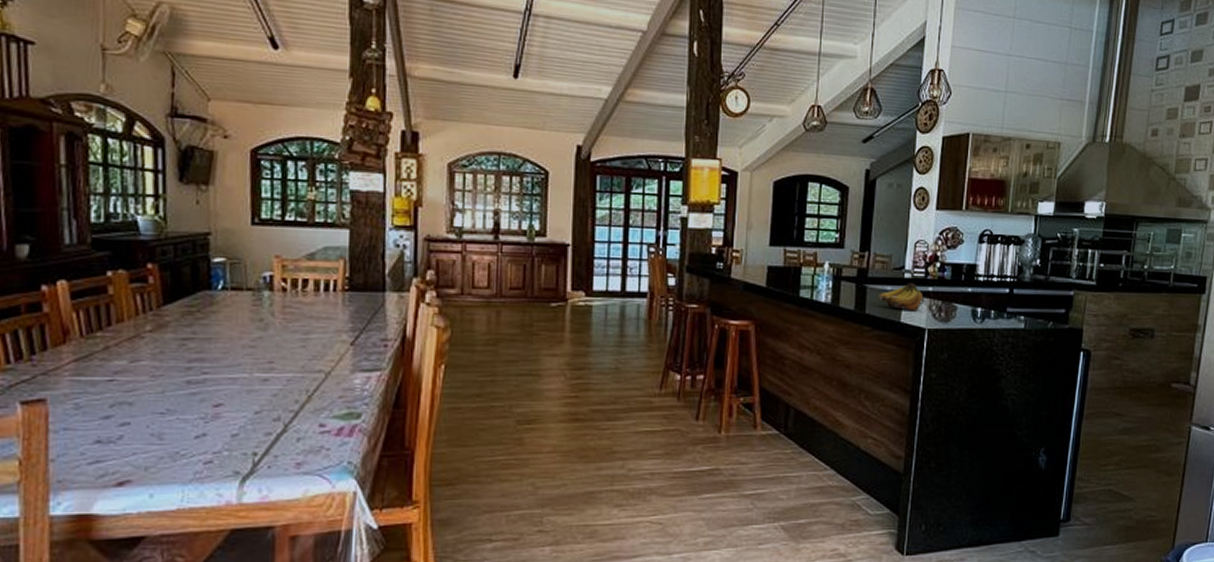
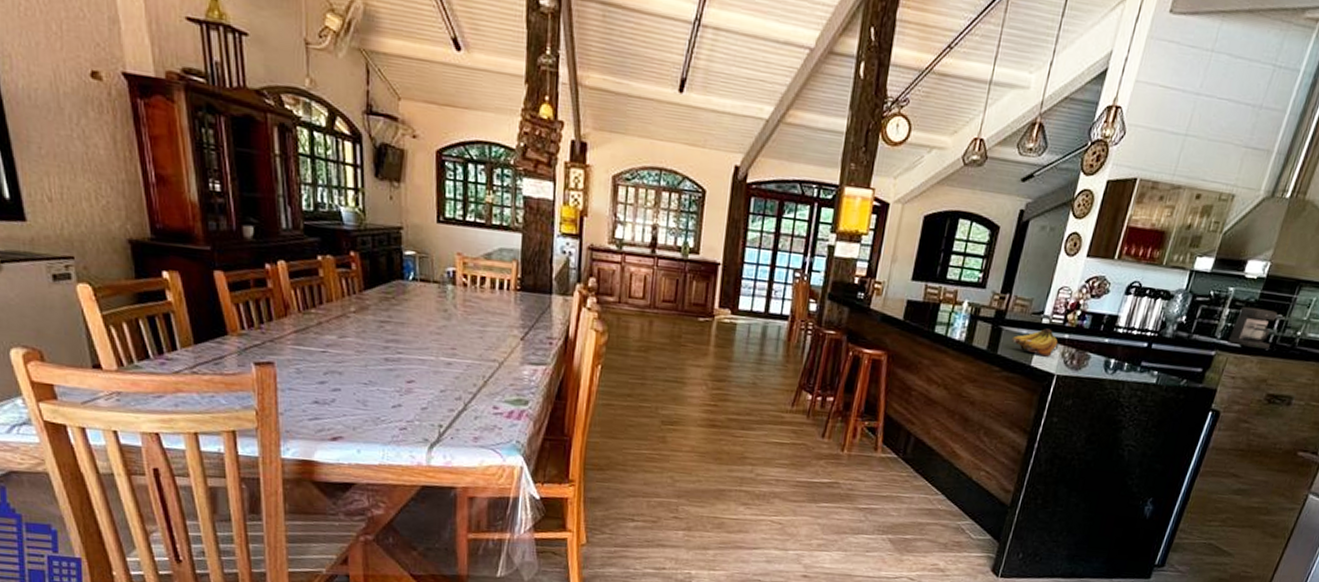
coffee maker: none [1083,246,1122,286] -> present [1228,307,1278,350]

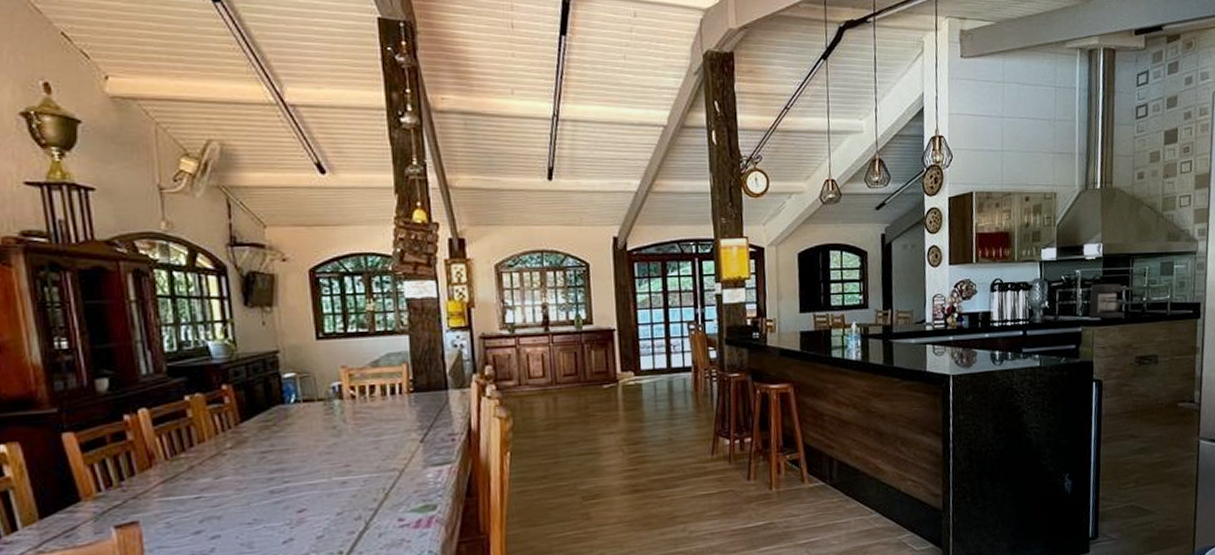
fruit: present [1011,328,1059,357] -> none [903,334,946,361]

